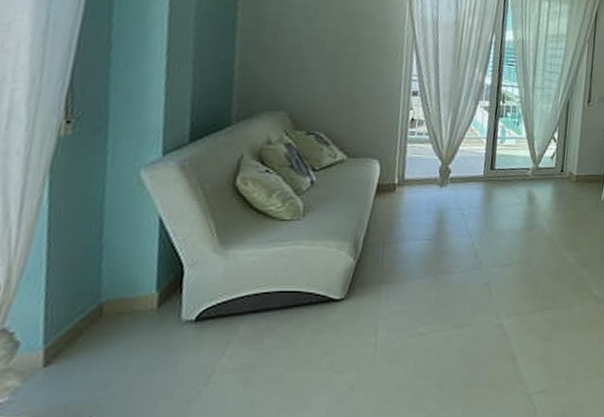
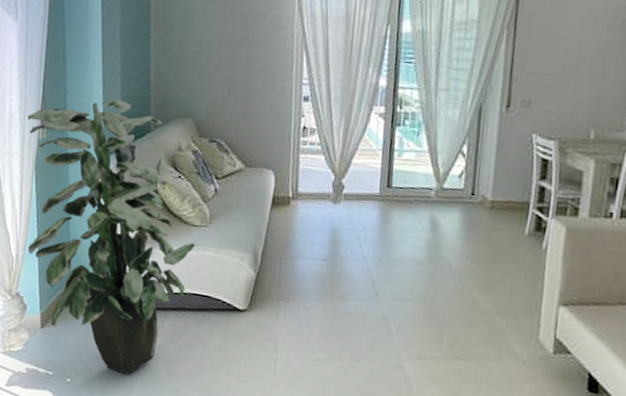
indoor plant: none [28,91,284,398] -> present [27,100,195,375]

